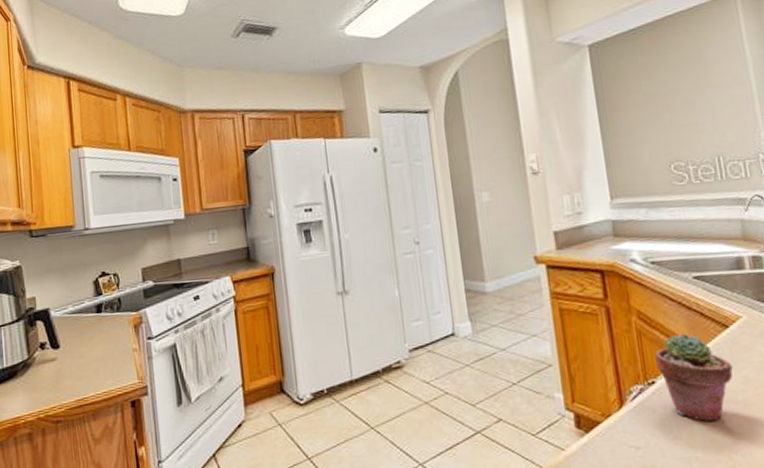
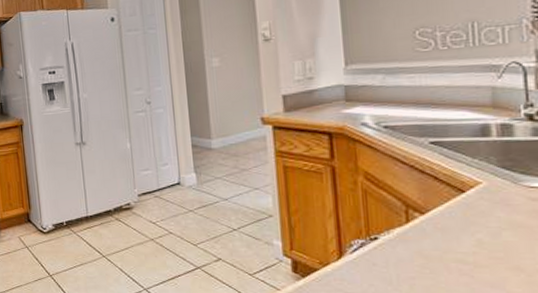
potted succulent: present [655,333,733,421] -> none [380,195,465,278]

